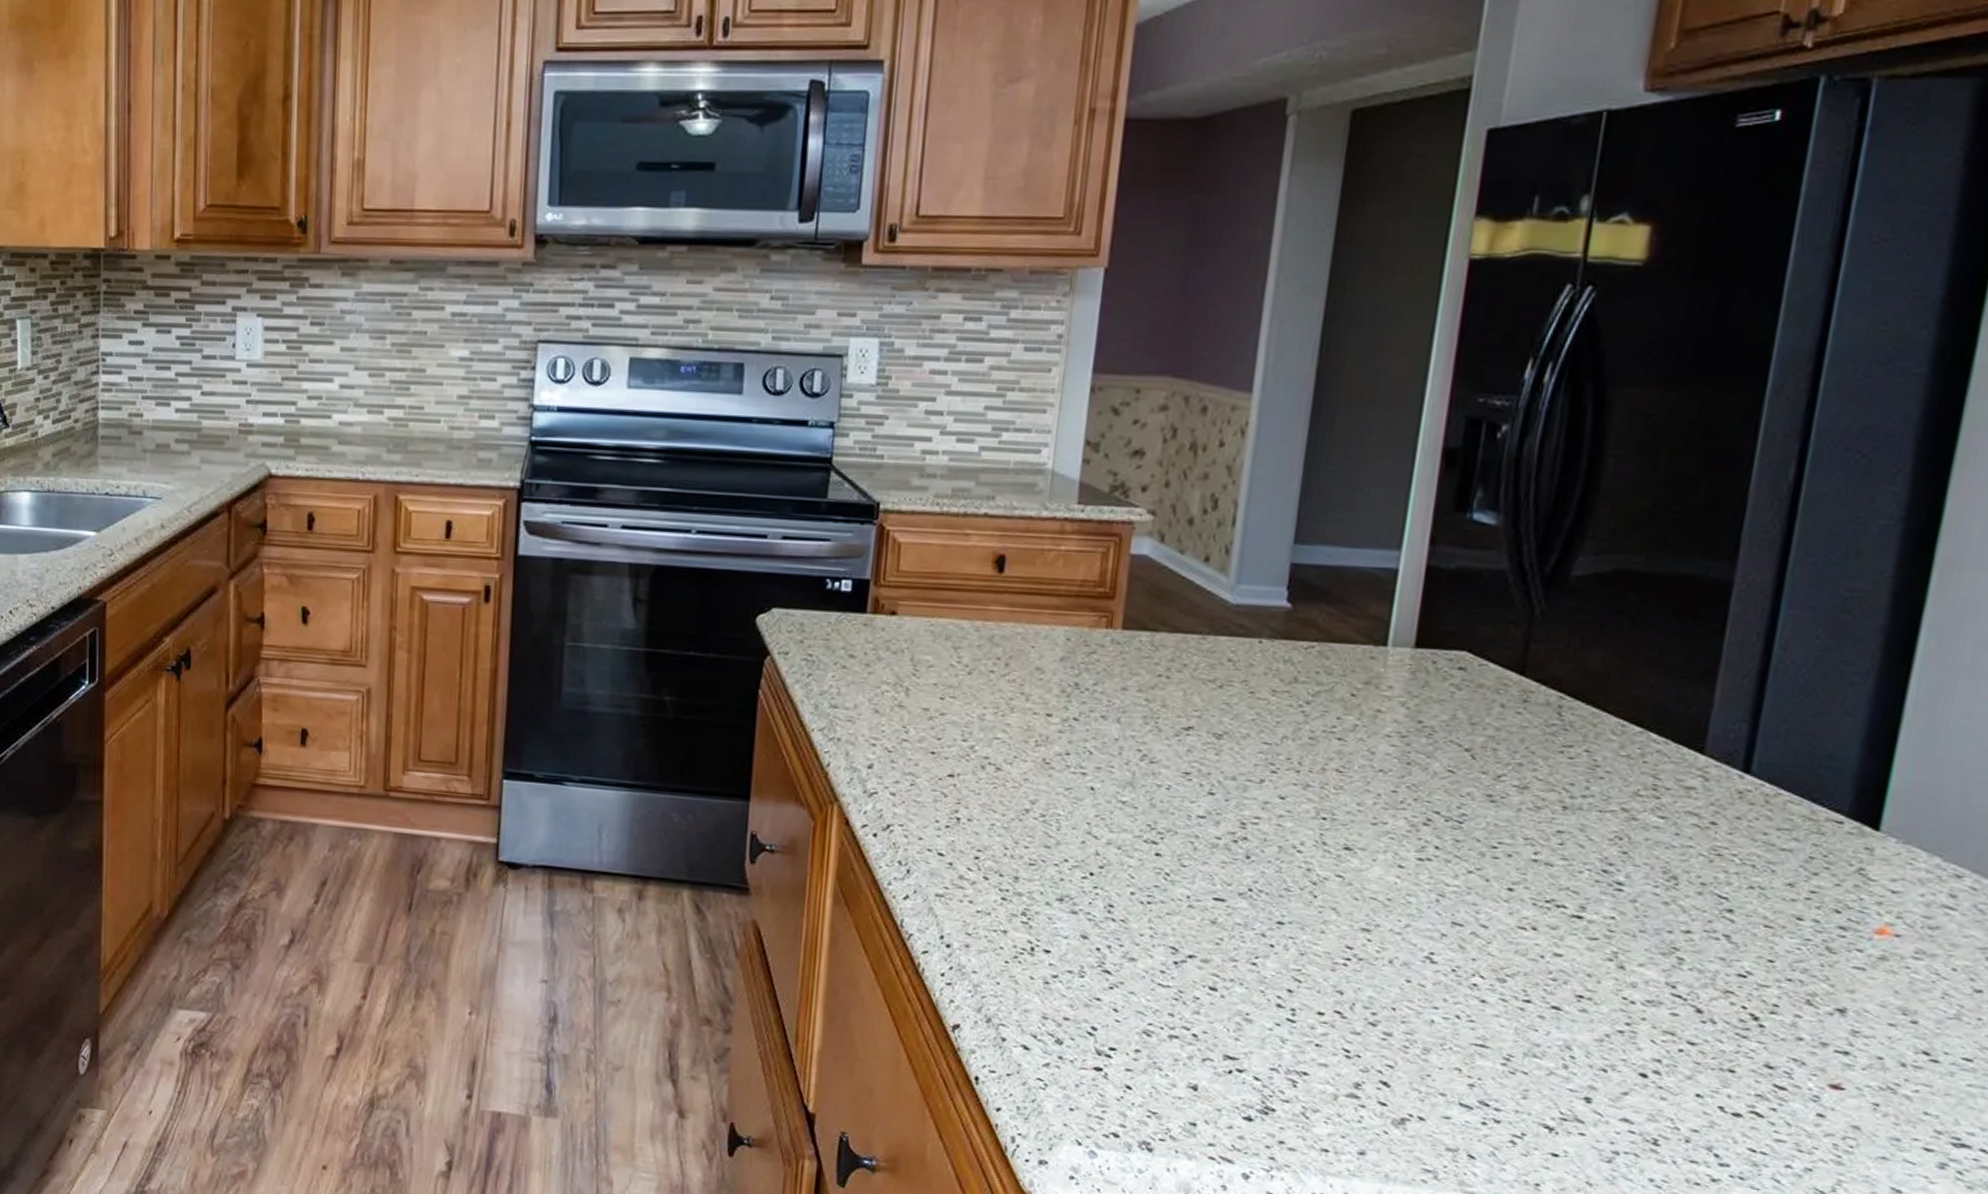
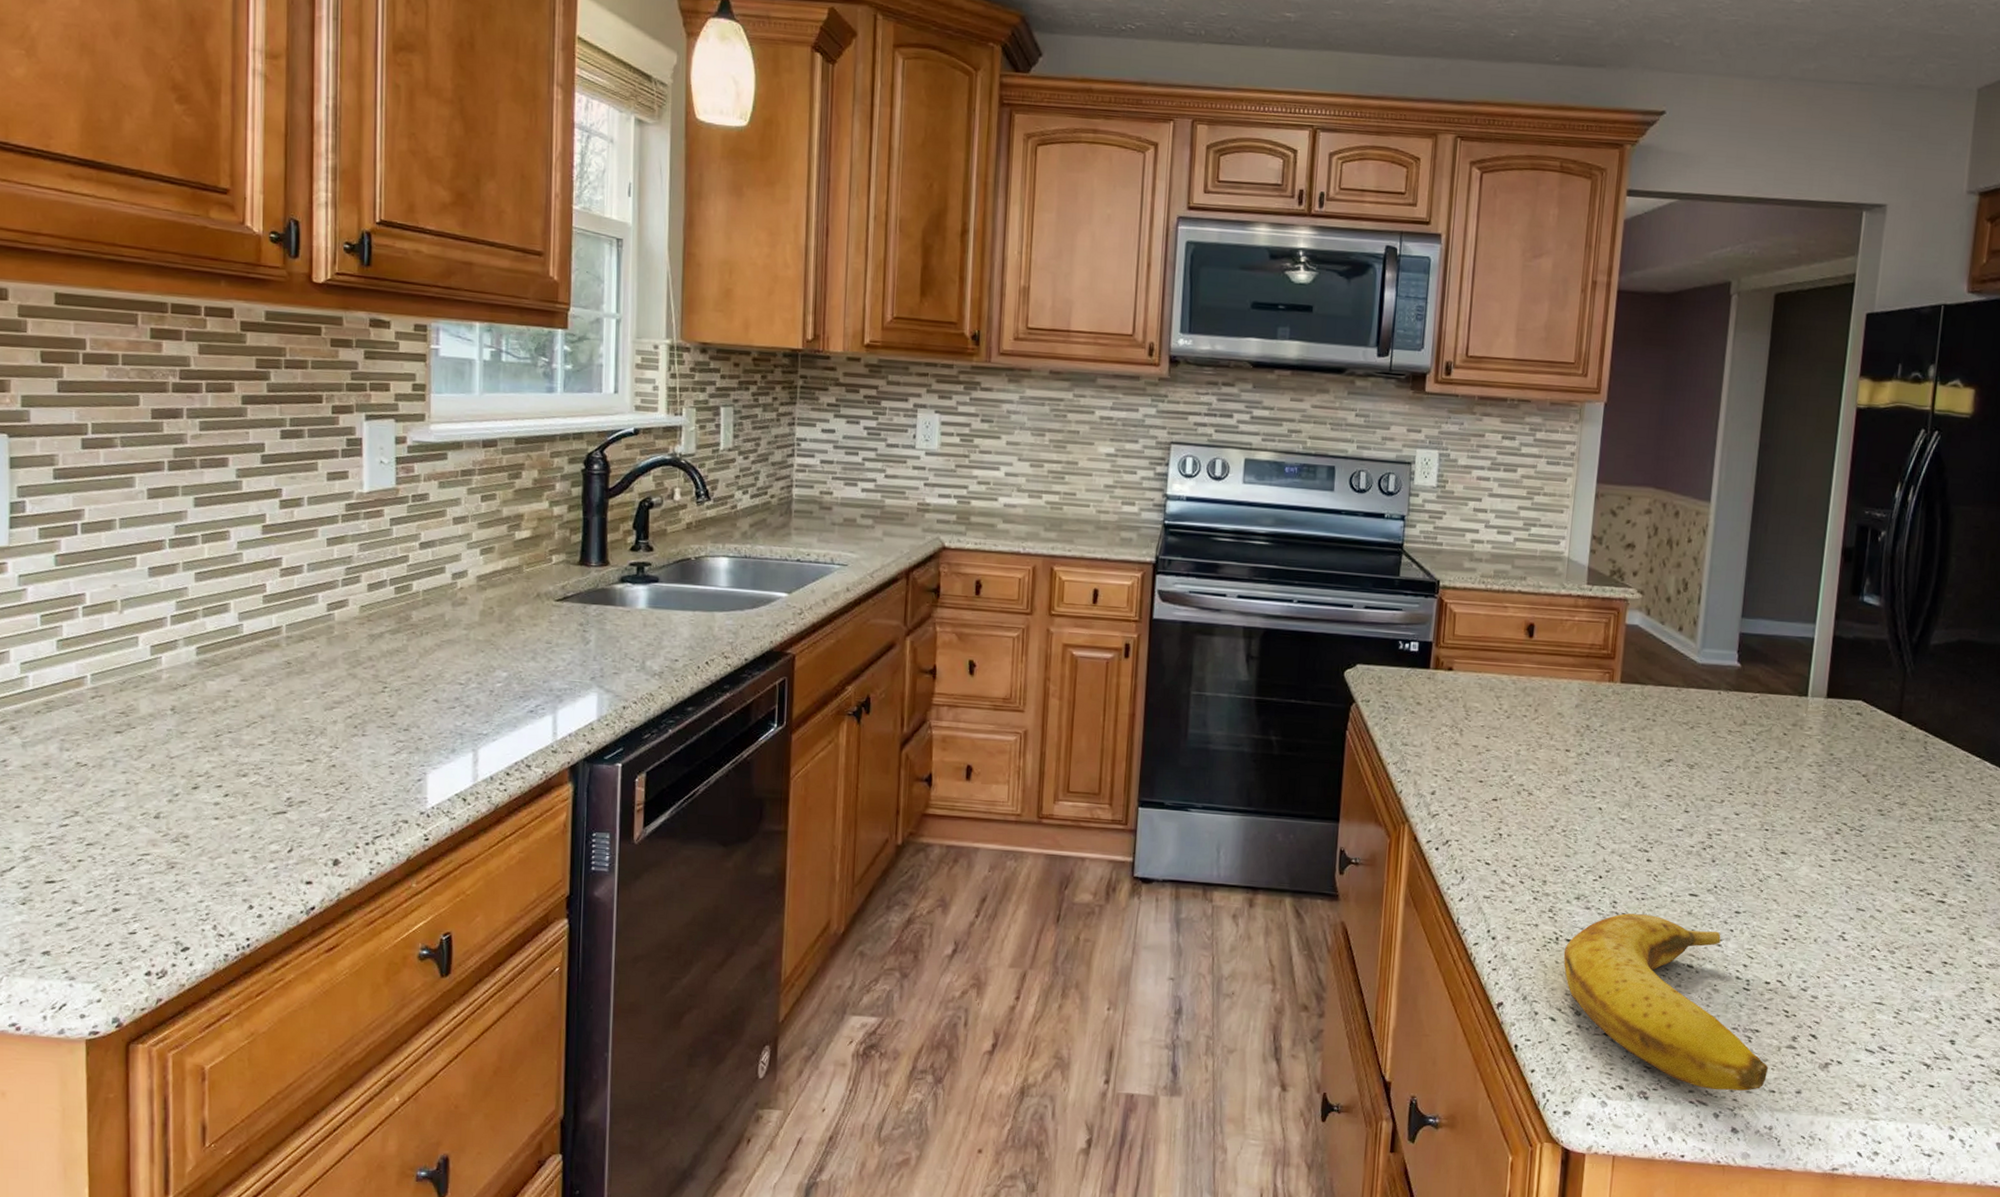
banana: none [1040,920,1321,1148] -> present [1563,913,1769,1091]

